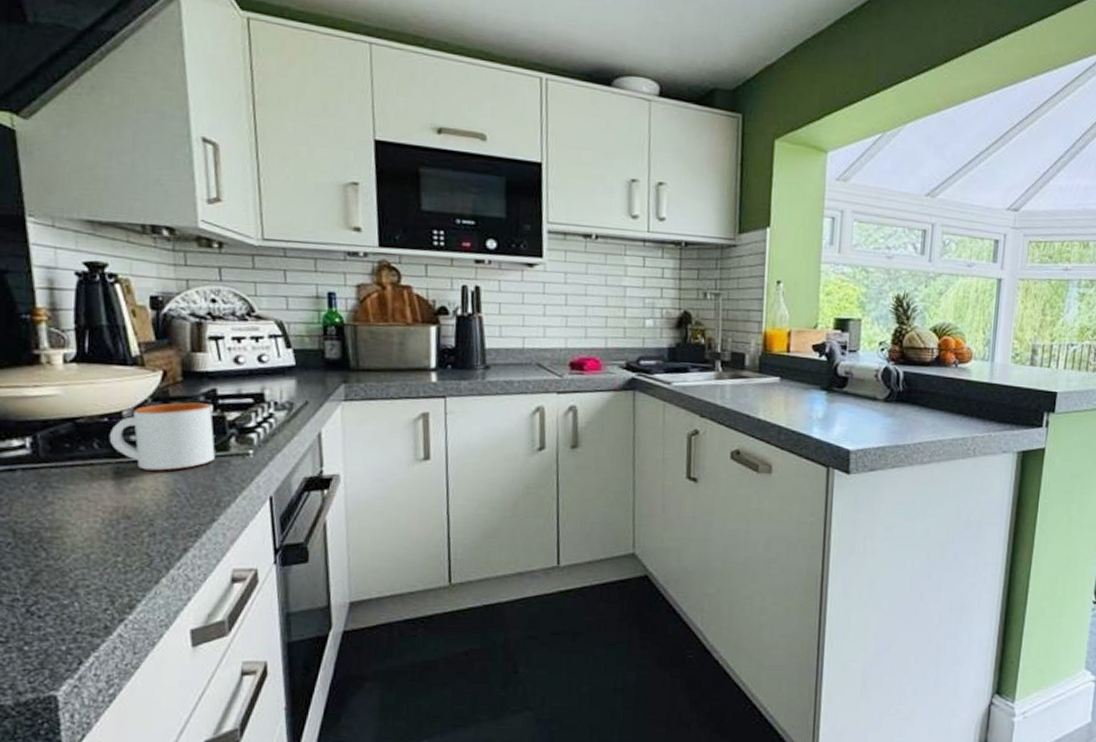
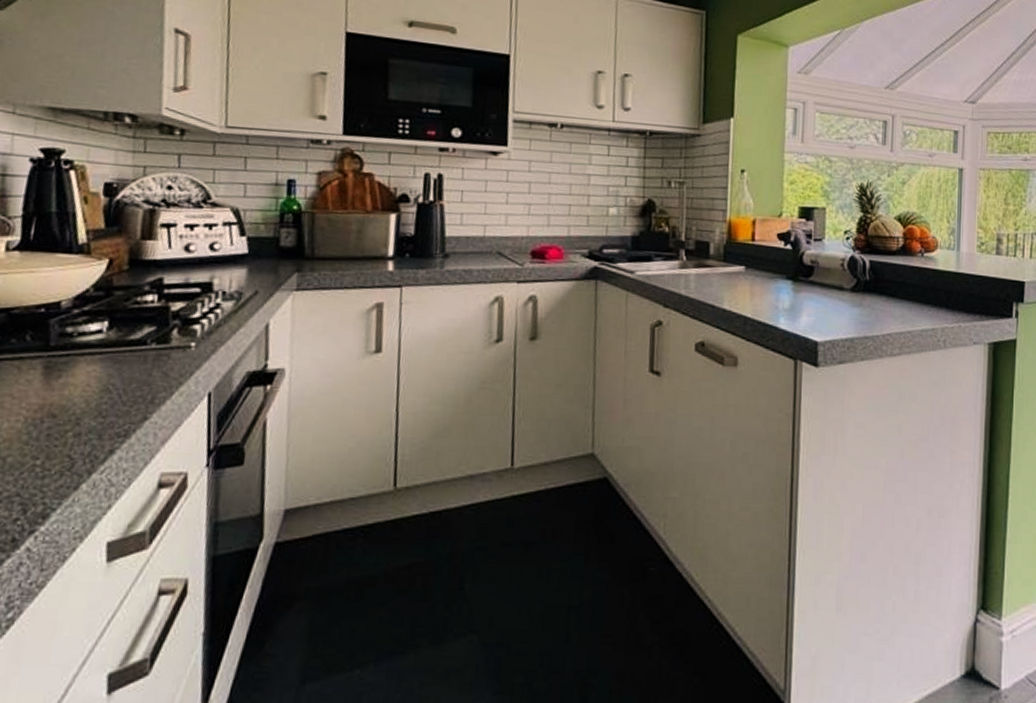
mug: present [109,402,215,471] -> none [43,292,157,365]

